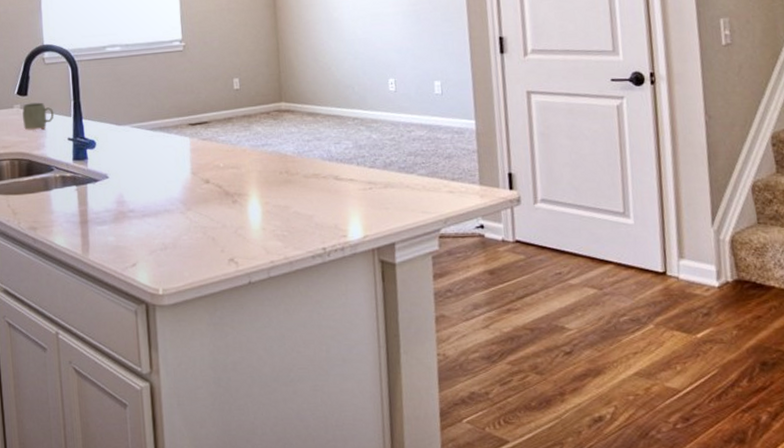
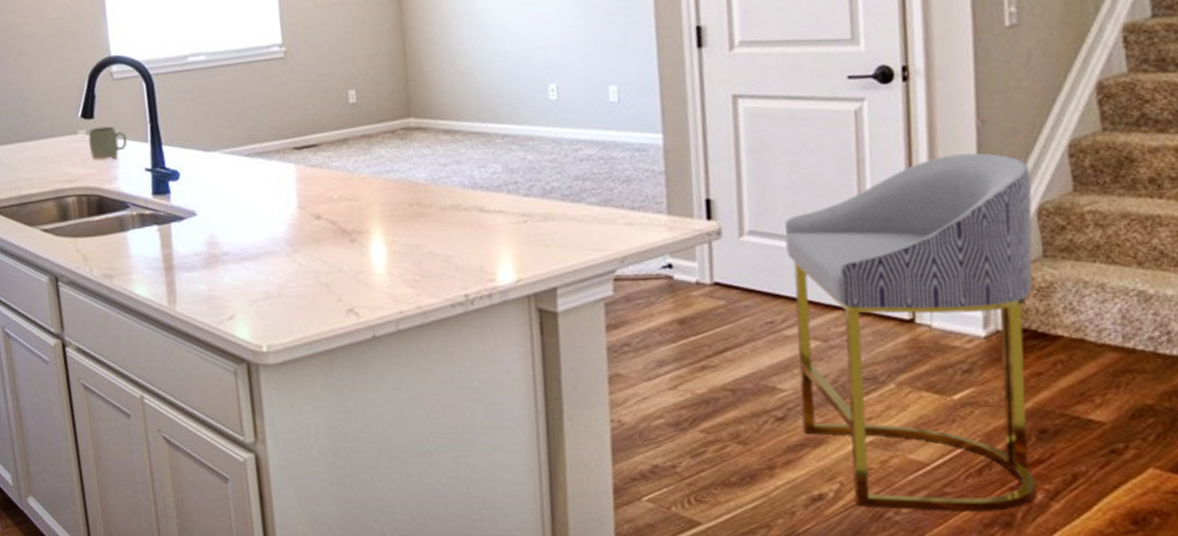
bar stool: none [568,141,762,431] -> present [785,152,1037,513]

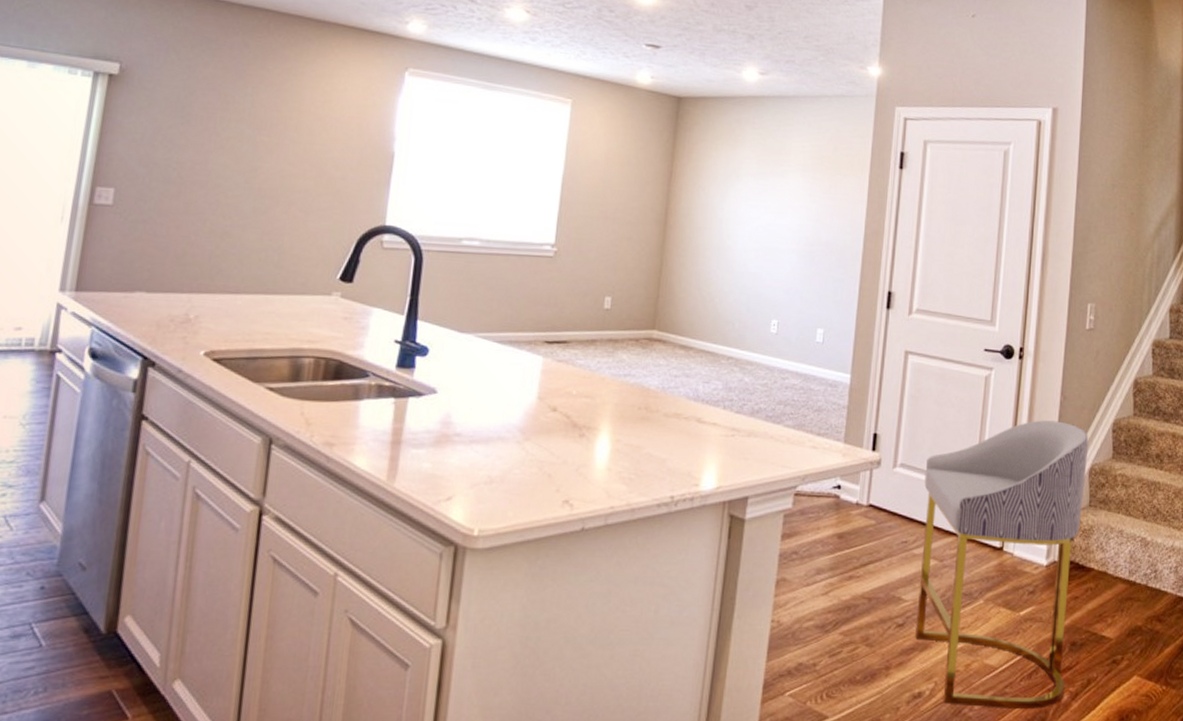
mug: present [88,126,128,161] -> none [340,292,383,327]

